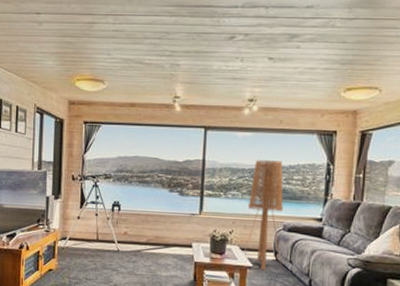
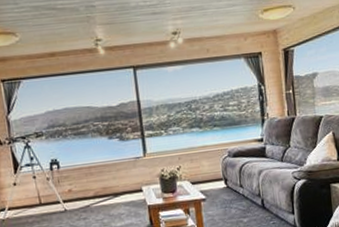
floor lamp: present [243,160,284,271] -> none [189,89,233,201]

